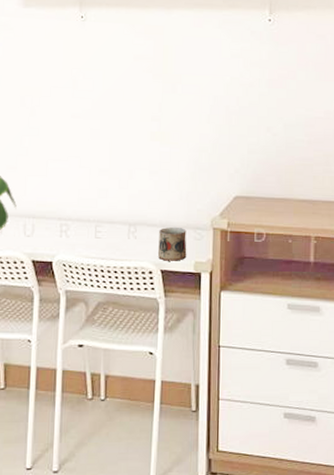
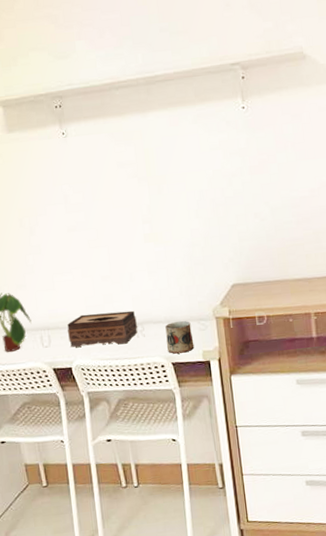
tissue box: none [53,207,130,244] -> present [67,310,138,348]

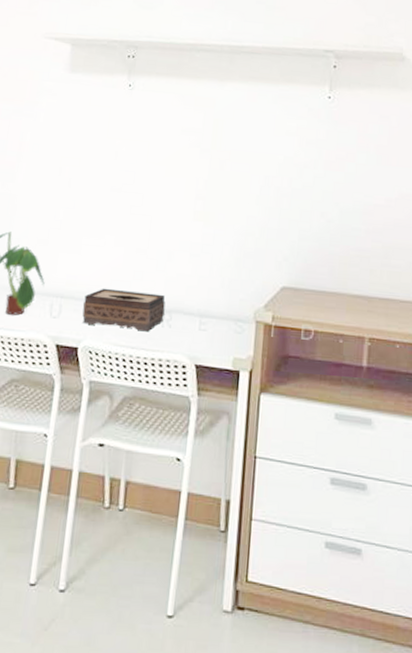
mug: present [165,320,195,354] -> none [193,316,227,356]

